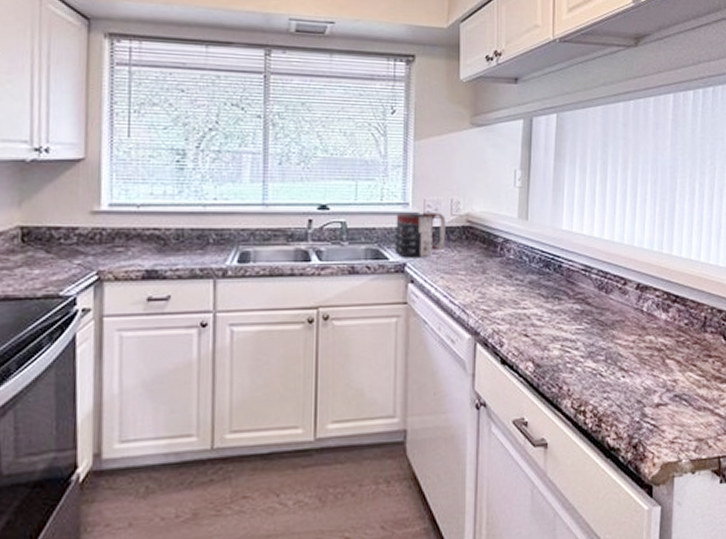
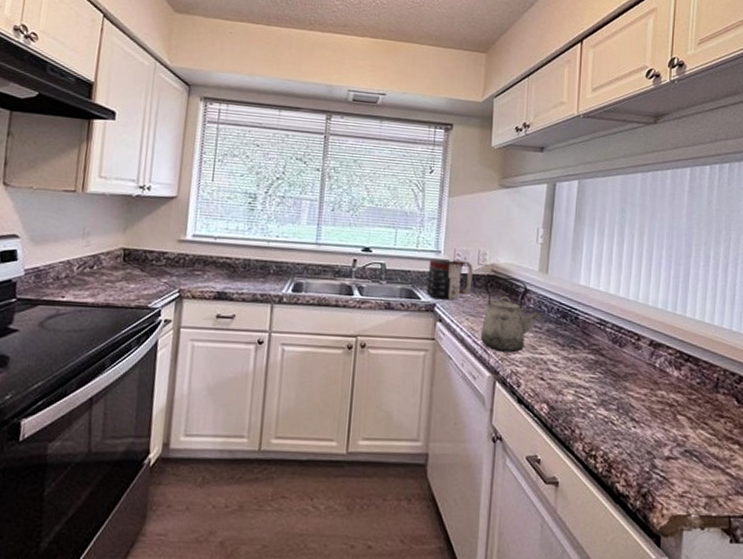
kettle: none [457,227,524,311] -> present [480,276,543,353]

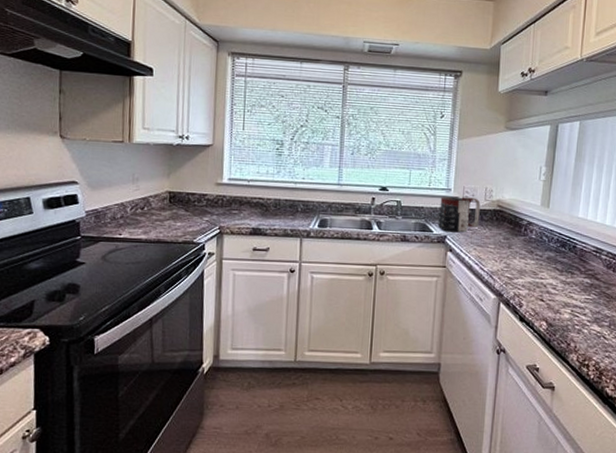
kettle: present [480,276,543,353] -> none [486,211,544,278]

